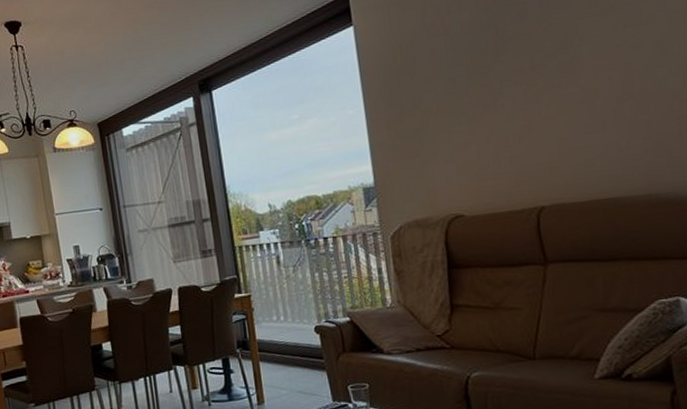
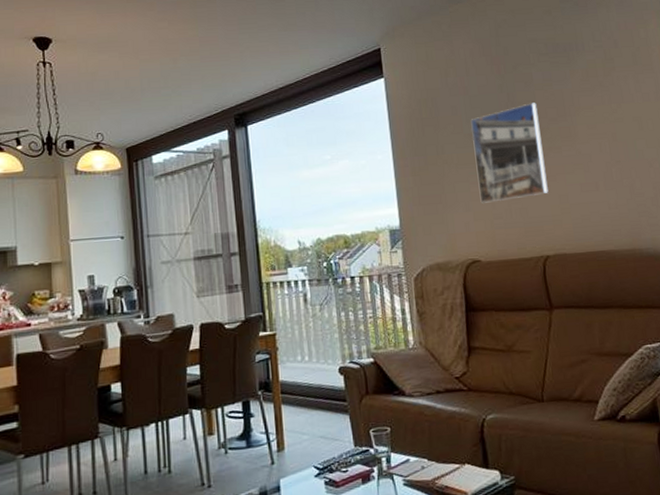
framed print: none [452,36,545,154] -> present [470,102,549,203]

